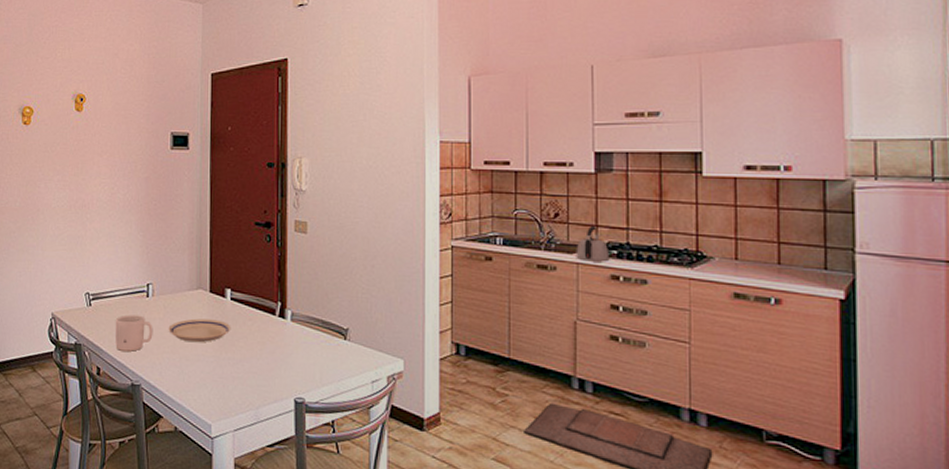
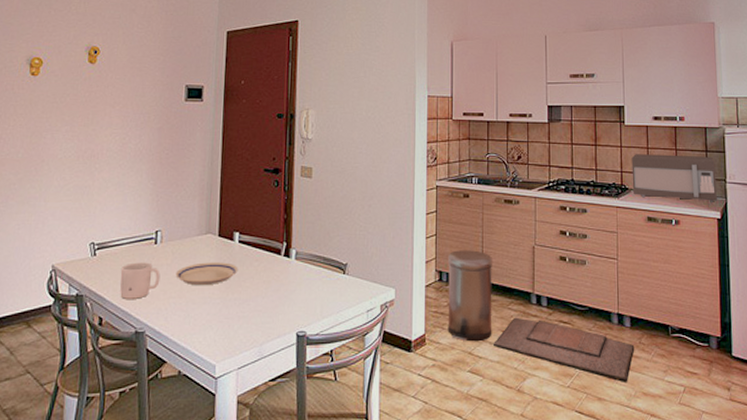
pedal bin: none [467,321,522,427] -> present [448,250,492,342]
kettle: present [576,225,610,264] -> none [534,165,559,197]
microwave: none [712,213,840,279] -> present [631,154,717,204]

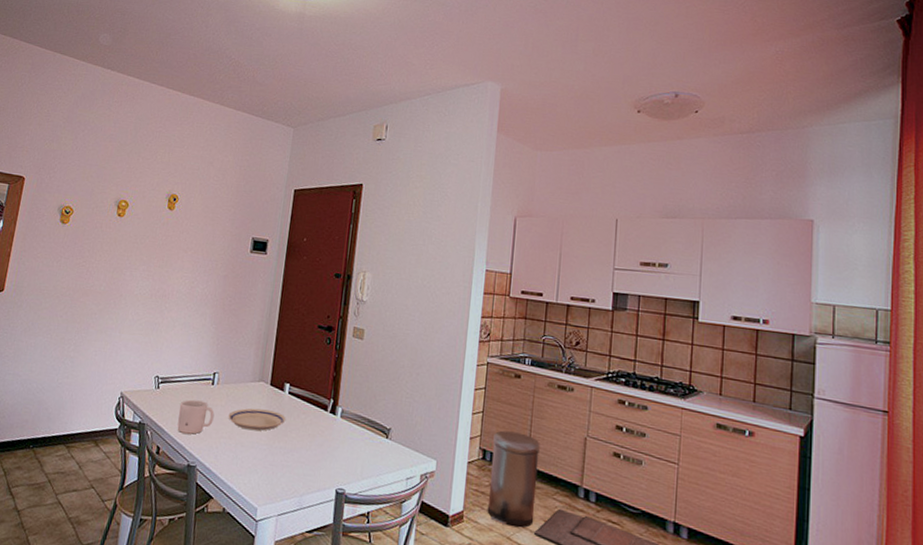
microwave: present [631,154,717,204] -> none [702,354,802,419]

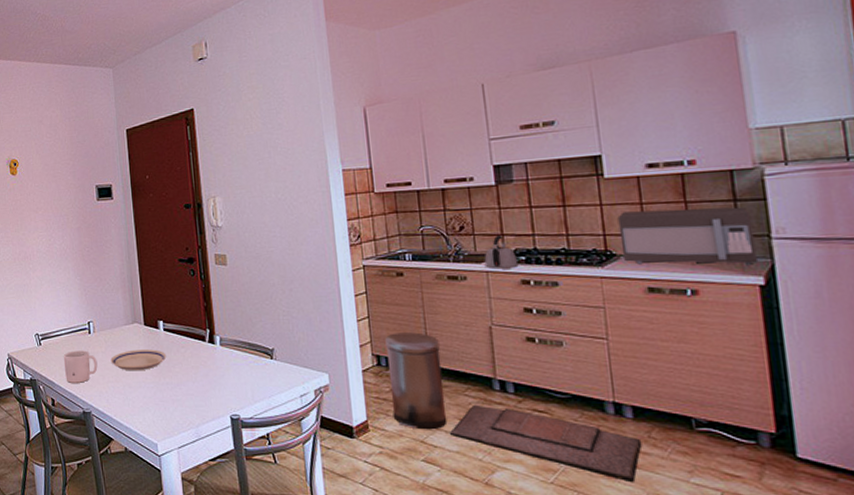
kettle: none [590,355,619,389] -> present [484,234,519,271]
microwave: none [702,354,802,419] -> present [617,206,757,267]

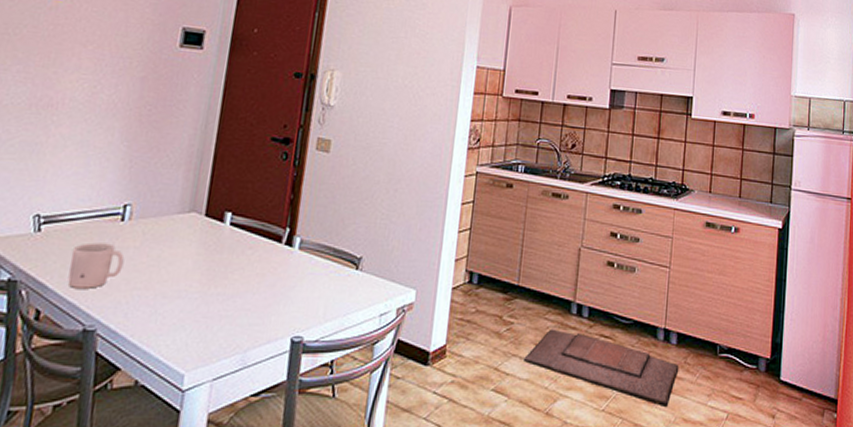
plate: present [110,349,167,370] -> none [144,247,227,275]
pedal bin: present [385,332,447,430] -> none [473,248,532,356]
kettle: present [484,234,519,271] -> none [586,157,615,194]
microwave: present [617,206,757,267] -> none [693,151,782,212]

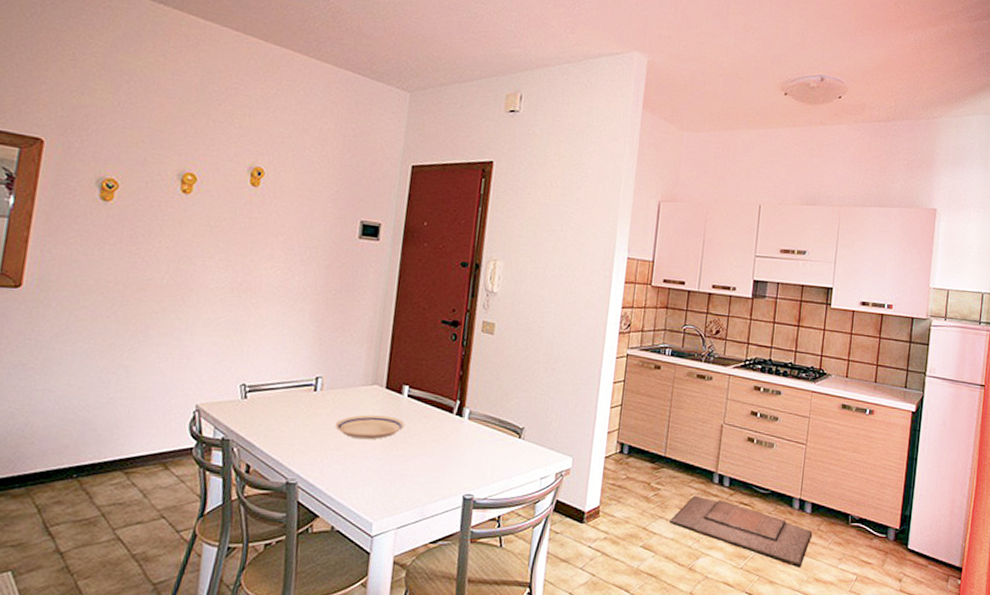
mug: present [67,242,125,289] -> none [271,409,318,448]
plate: none [144,247,227,275] -> present [335,414,405,439]

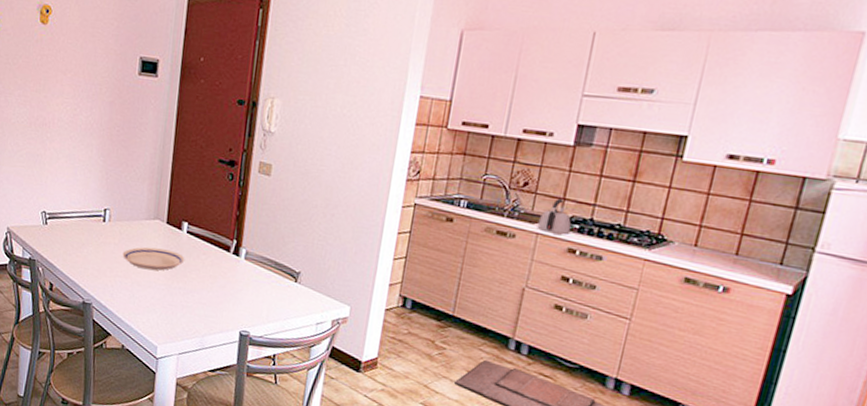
kettle: none [728,342,756,376] -> present [536,197,572,236]

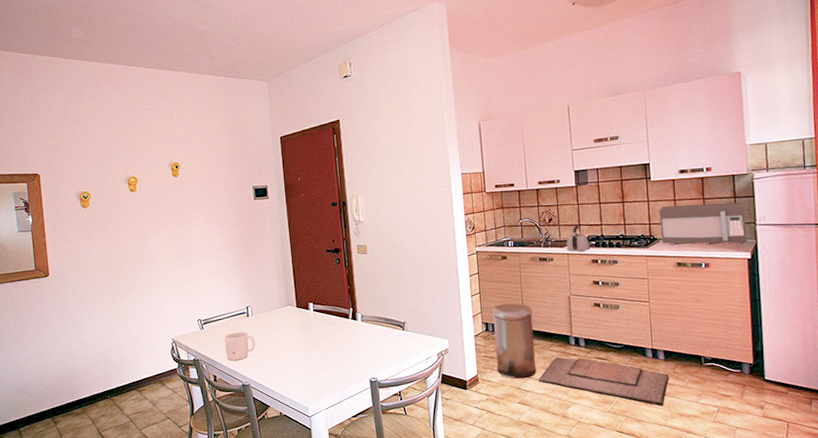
mug: none [69,236,108,272] -> present [224,331,256,361]
plate: present [122,247,185,271] -> none [267,327,316,347]
pedal bin: none [404,278,470,377] -> present [492,303,537,380]
microwave: none [673,199,806,275] -> present [659,202,747,246]

